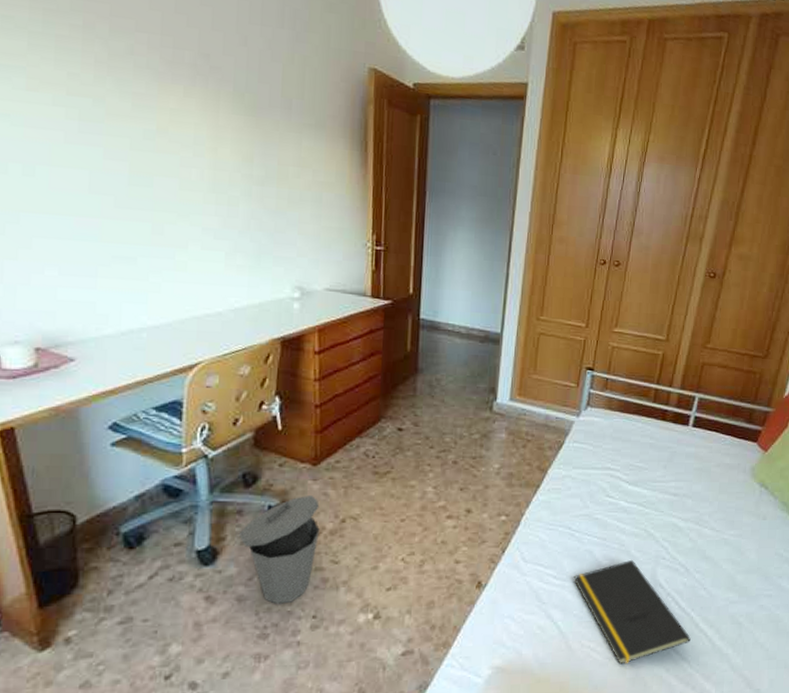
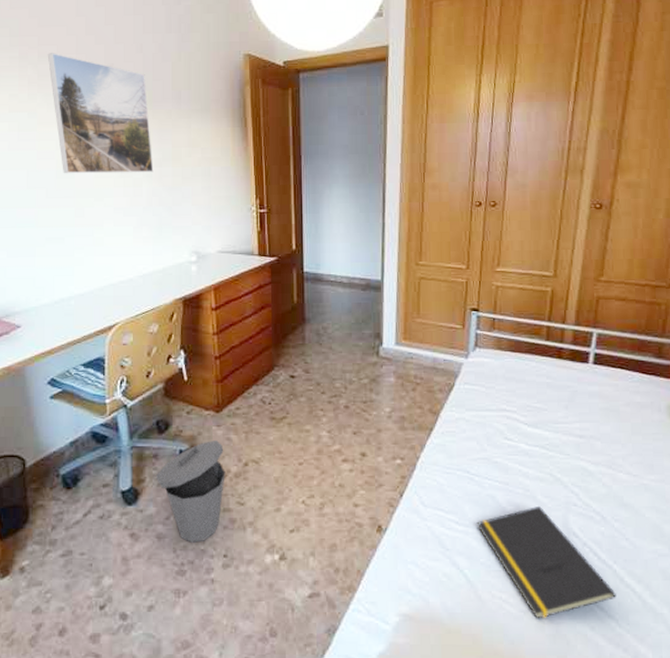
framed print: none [122,28,254,191] -> present [47,53,154,174]

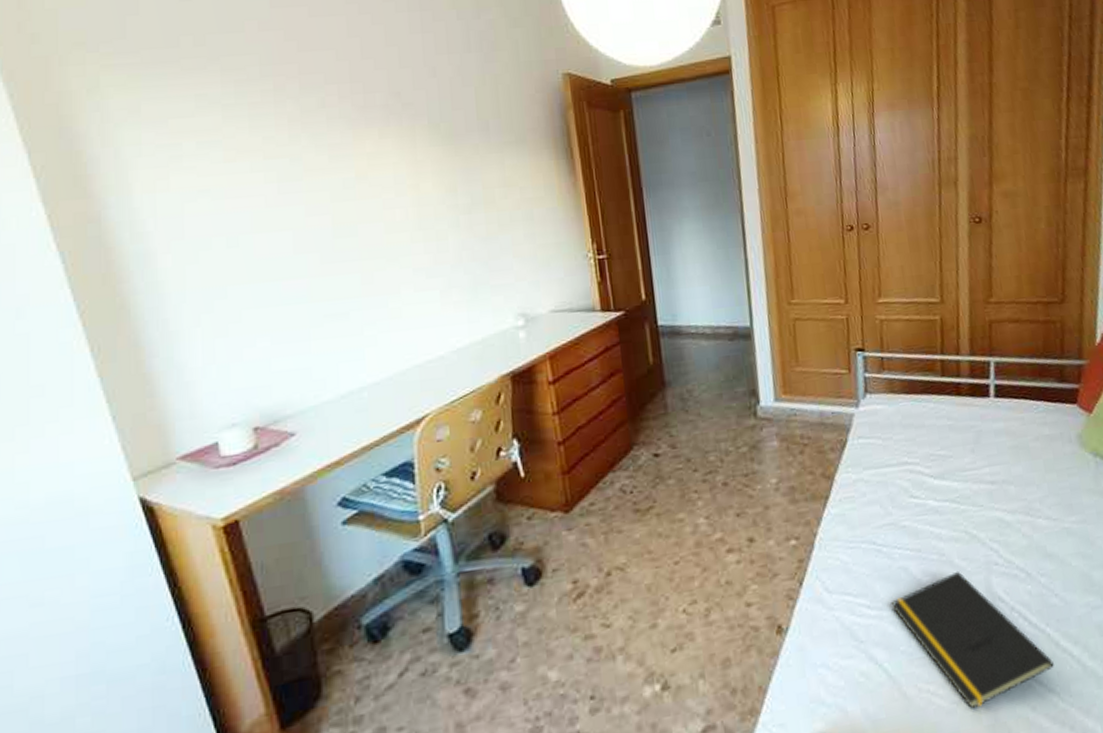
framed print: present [47,53,154,174] -> none [312,82,461,232]
trash can: present [155,441,225,543] -> none [492,548,584,688]

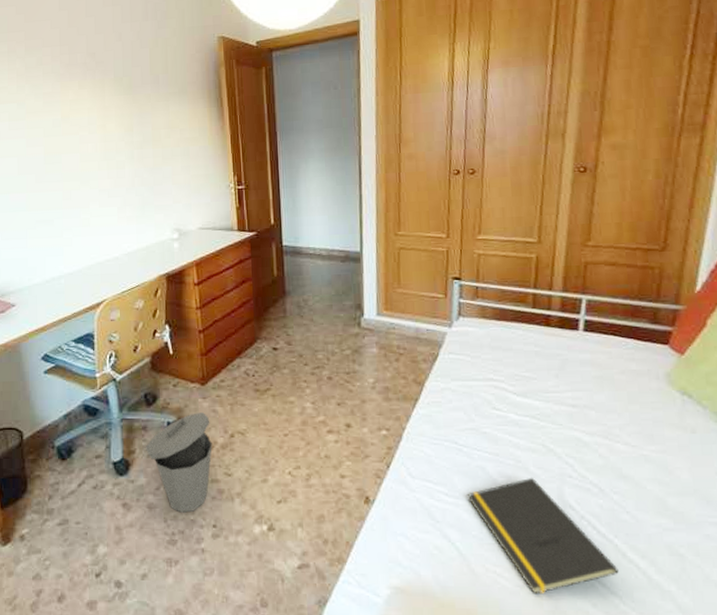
trash can: none [492,548,584,688] -> present [145,413,213,513]

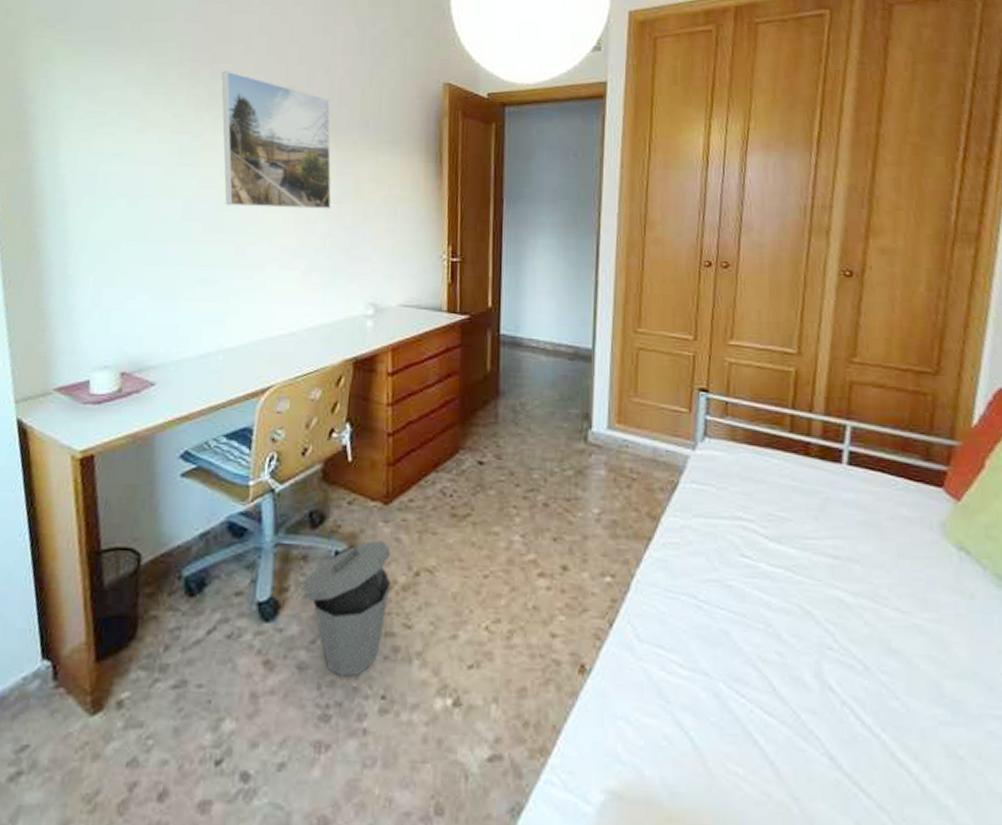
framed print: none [33,46,135,160] -> present [221,71,332,209]
notepad: present [467,477,619,595] -> none [706,646,887,807]

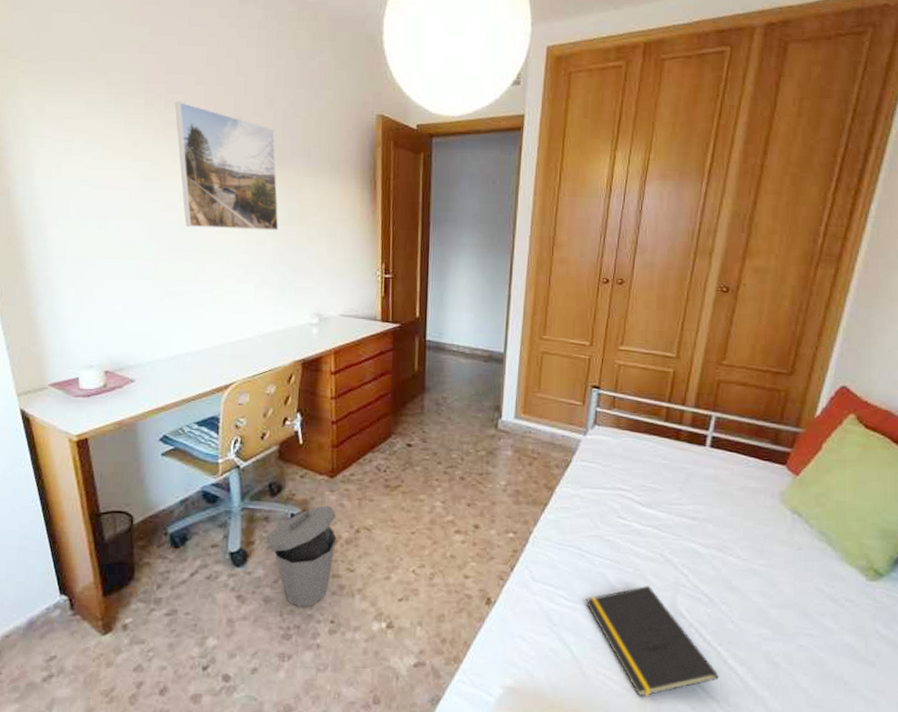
notepad: none [706,646,887,807] -> present [585,585,719,697]

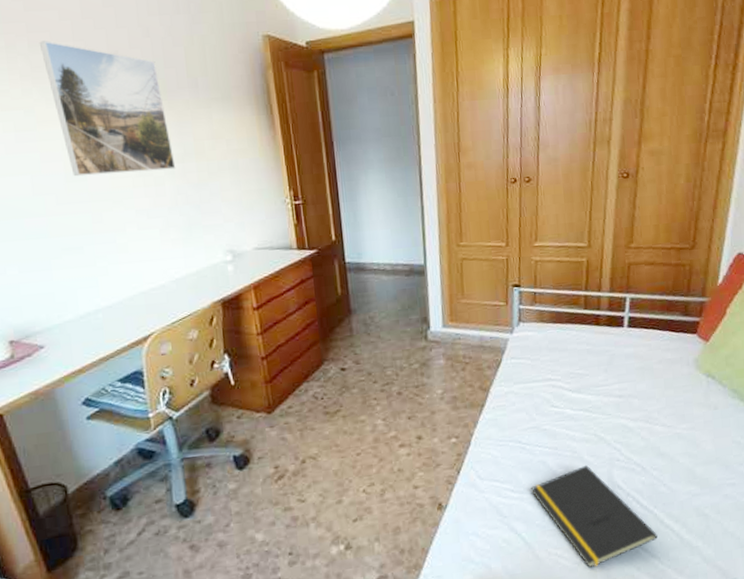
trash can: present [265,506,337,607] -> none [210,441,284,546]

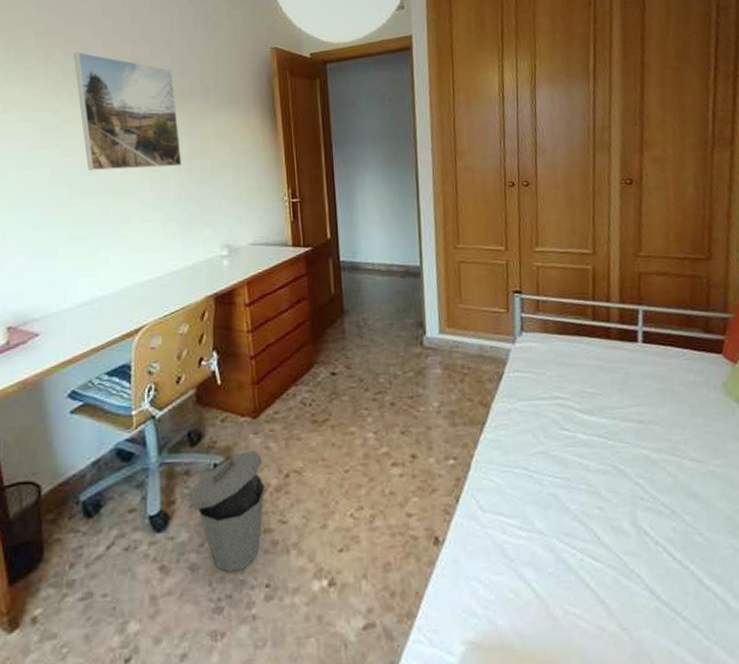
trash can: none [210,441,284,546] -> present [187,450,265,573]
notepad: present [530,464,658,568] -> none [540,502,698,636]

